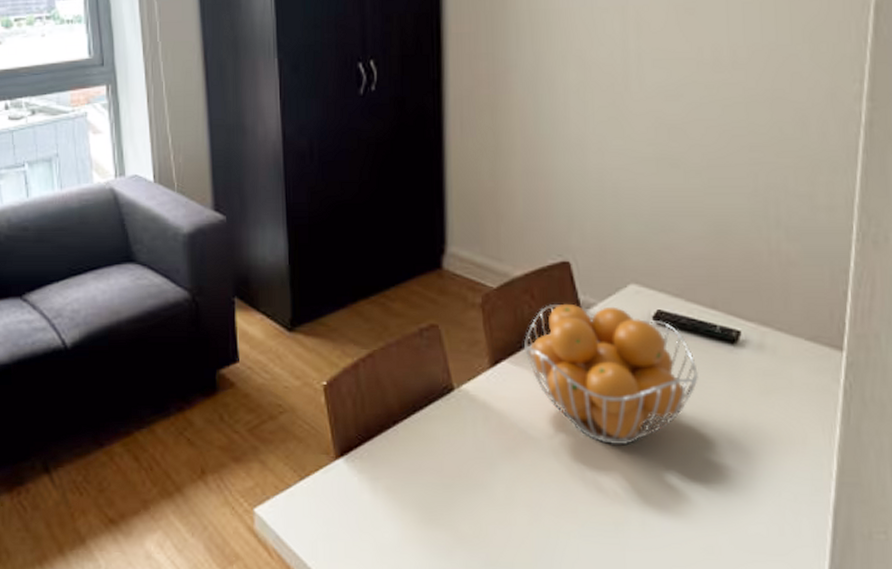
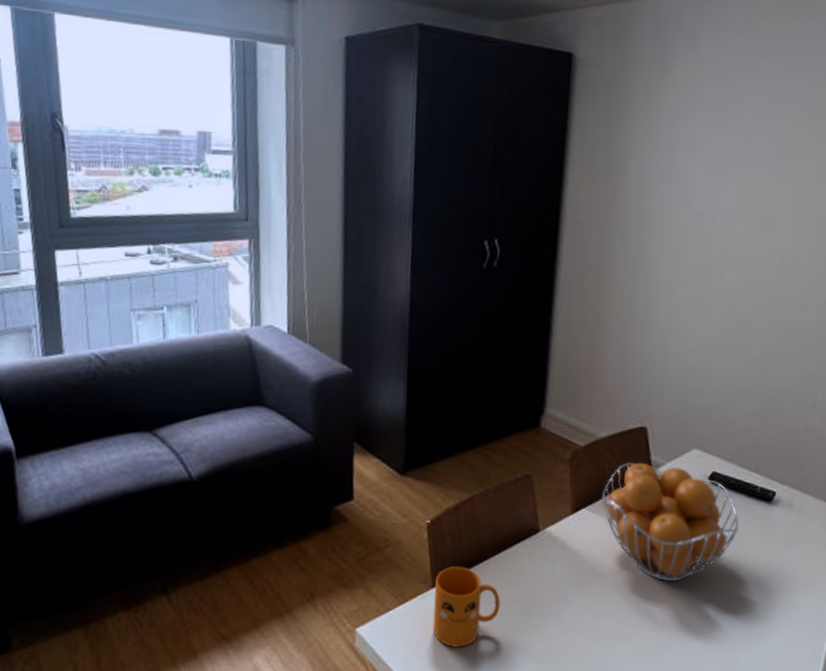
mug: none [339,433,416,529] -> present [433,566,501,648]

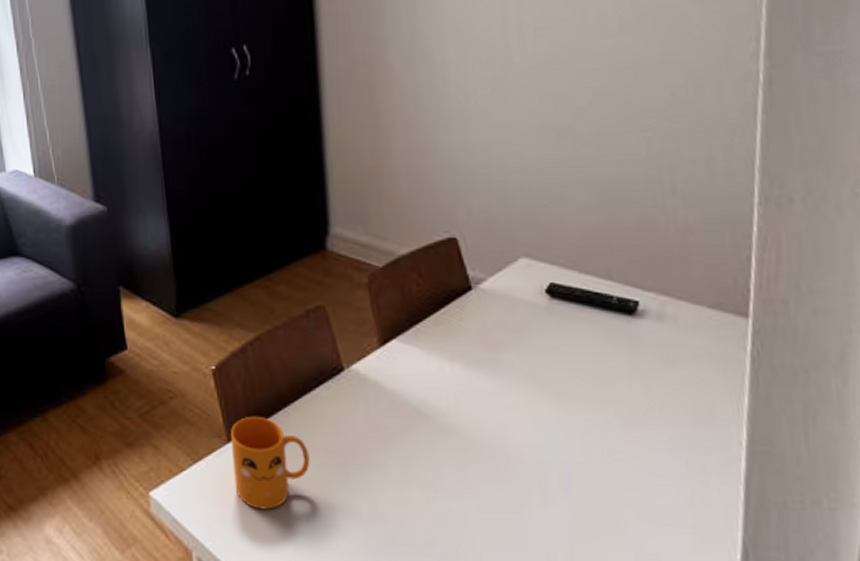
fruit basket: present [602,462,739,582] -> none [413,280,596,421]

